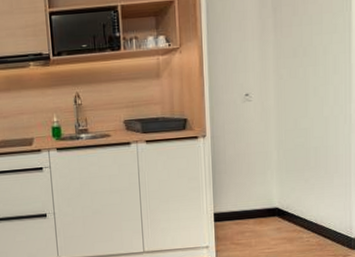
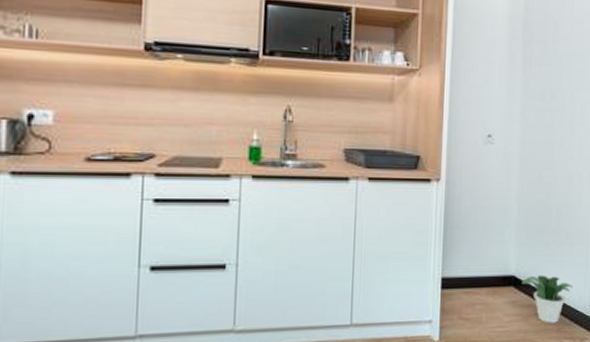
potted plant: none [285,205,334,245] -> present [521,275,573,324]

